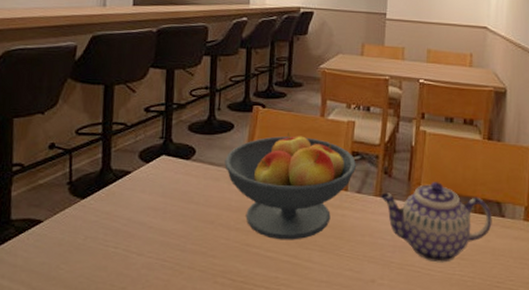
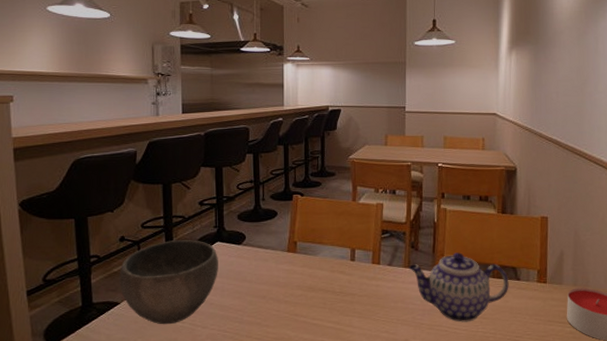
bowl: none [44,151,162,250] -> present [119,240,218,325]
fruit bowl: present [225,133,357,240] -> none [271,217,387,310]

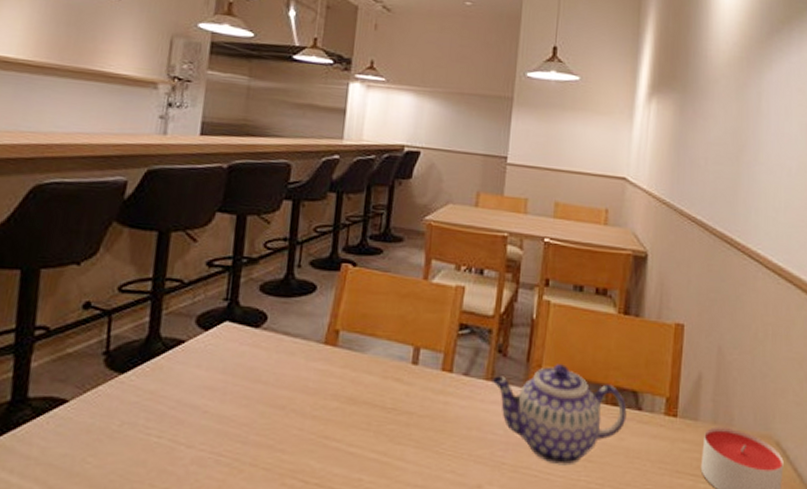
bowl: present [119,240,218,325] -> none [72,313,224,439]

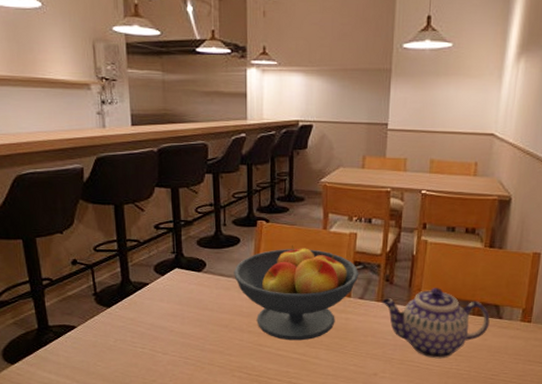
fruit bowl: none [302,298,465,433] -> present [234,245,359,341]

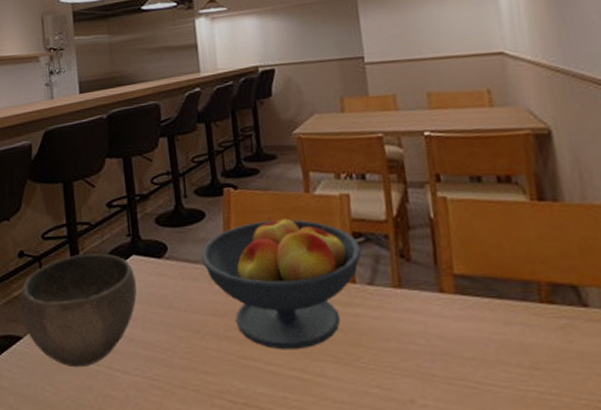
bowl: none [74,265,178,350] -> present [20,253,137,368]
teapot: present [382,288,490,359] -> none [400,263,571,375]

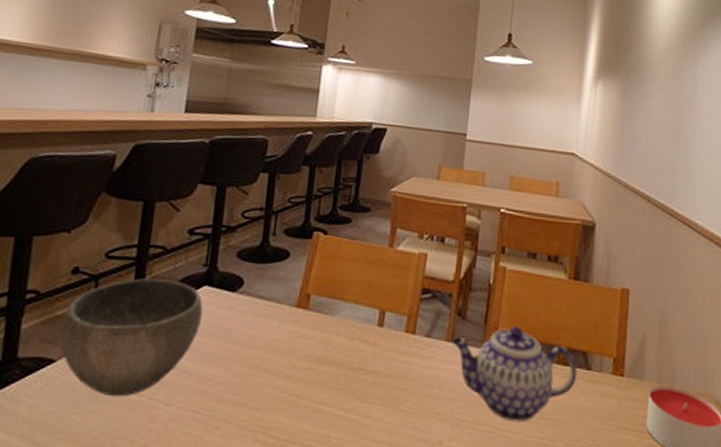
fruit bowl: present [201,216,362,350] -> none [276,264,428,391]
teapot: none [400,263,571,375] -> present [452,326,577,422]

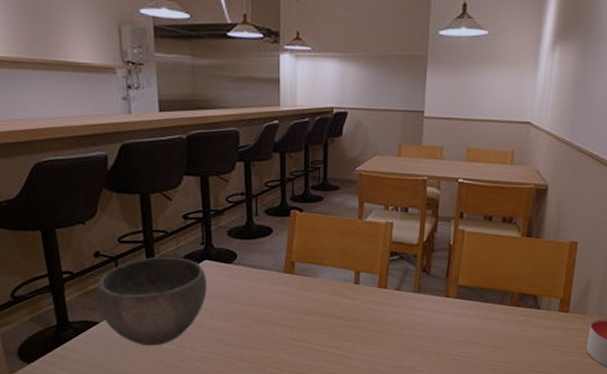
teapot: present [452,326,577,422] -> none [418,278,528,351]

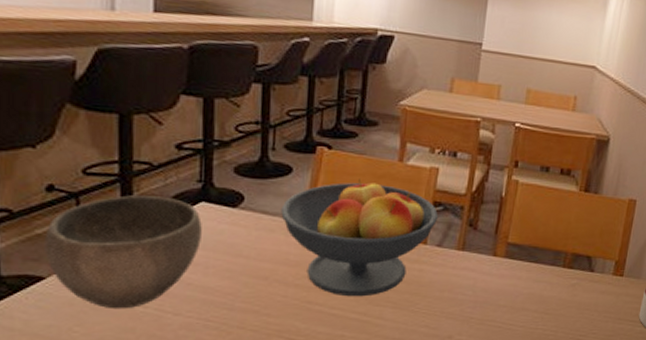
fruit bowl: none [266,235,396,334] -> present [281,179,439,297]

